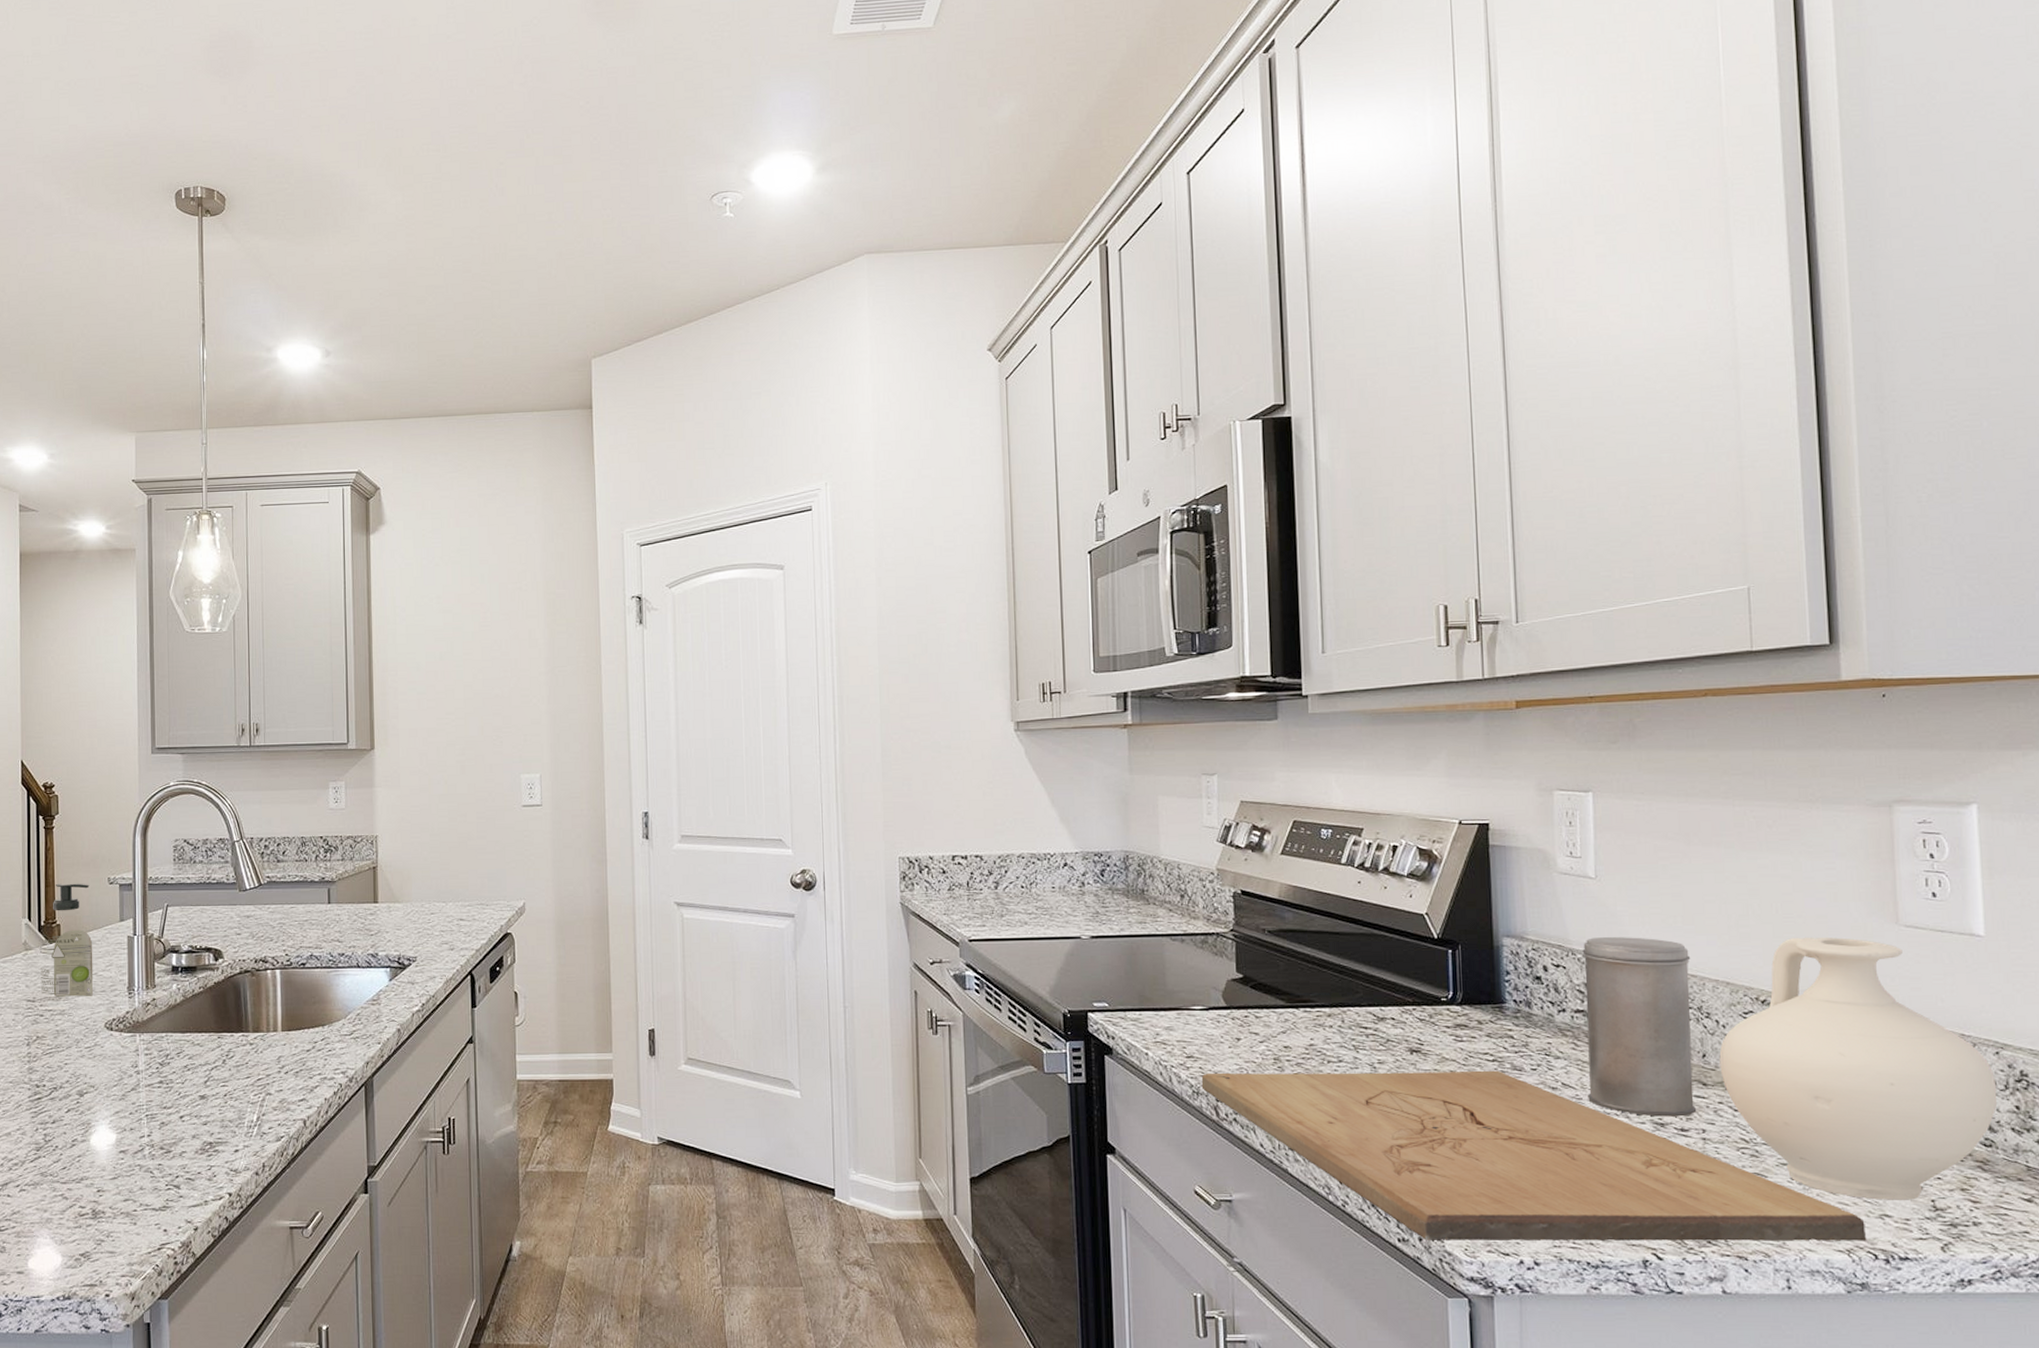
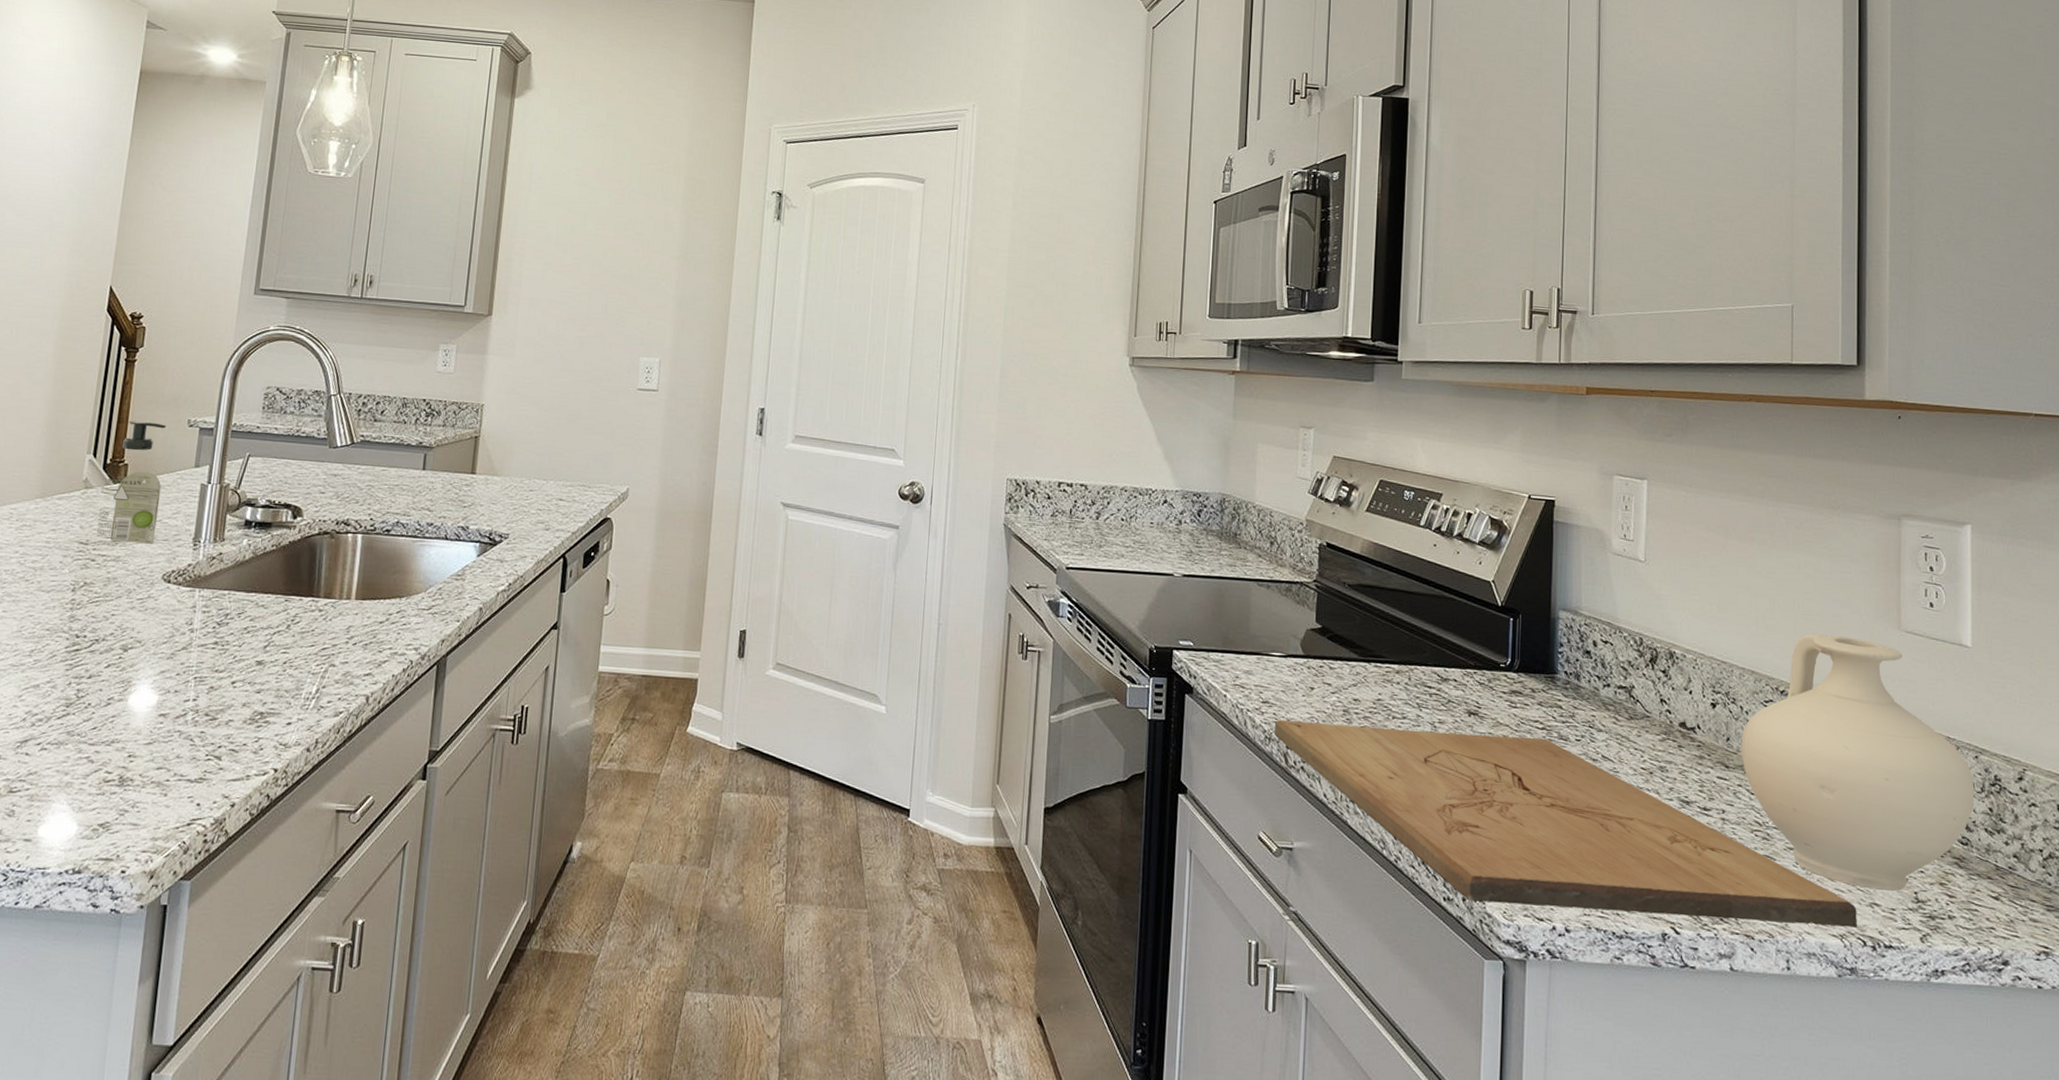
canister: present [1582,937,1697,1117] -> none [1623,618,1722,796]

